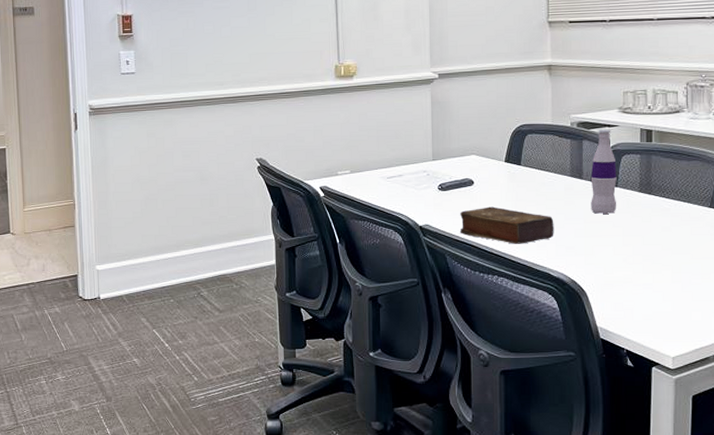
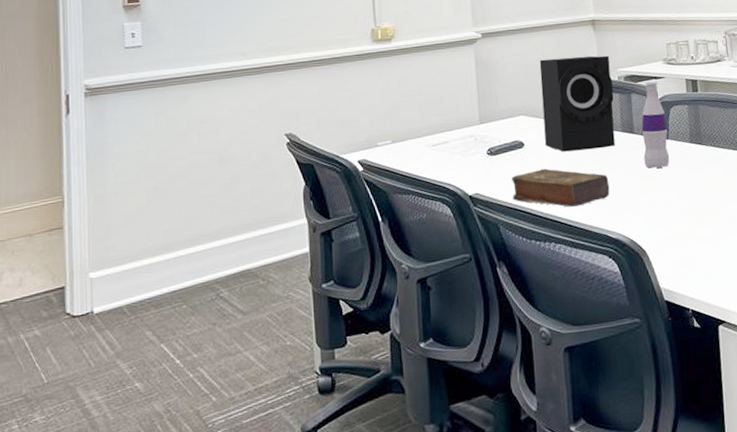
speaker: none [493,100,565,192] -> present [539,55,615,152]

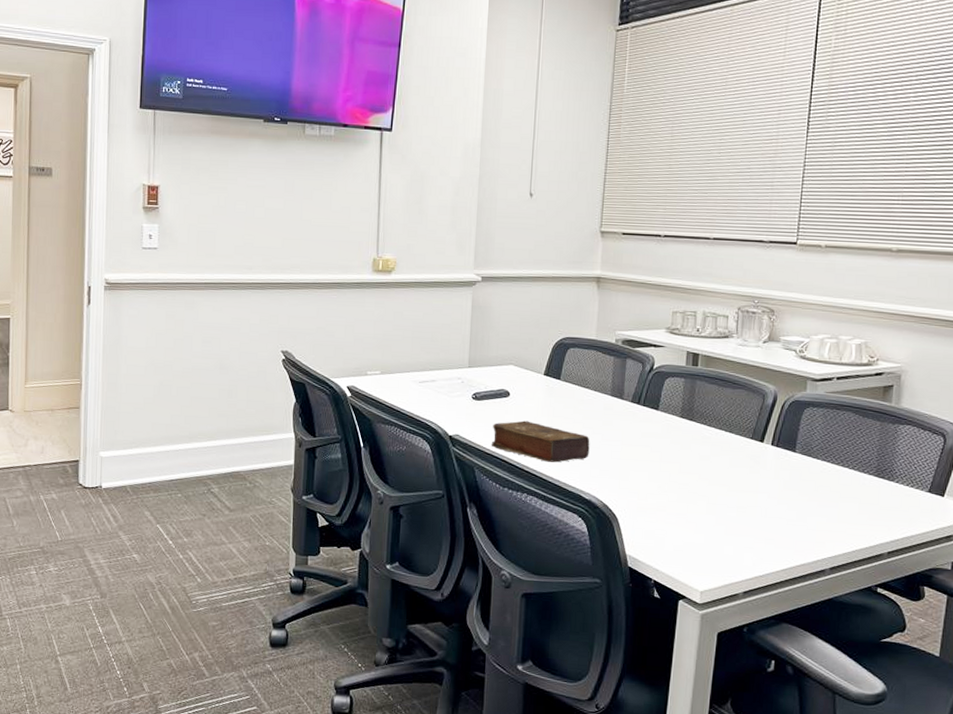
speaker: present [539,55,615,152] -> none [531,311,610,410]
bottle: present [641,81,670,168] -> none [629,349,659,438]

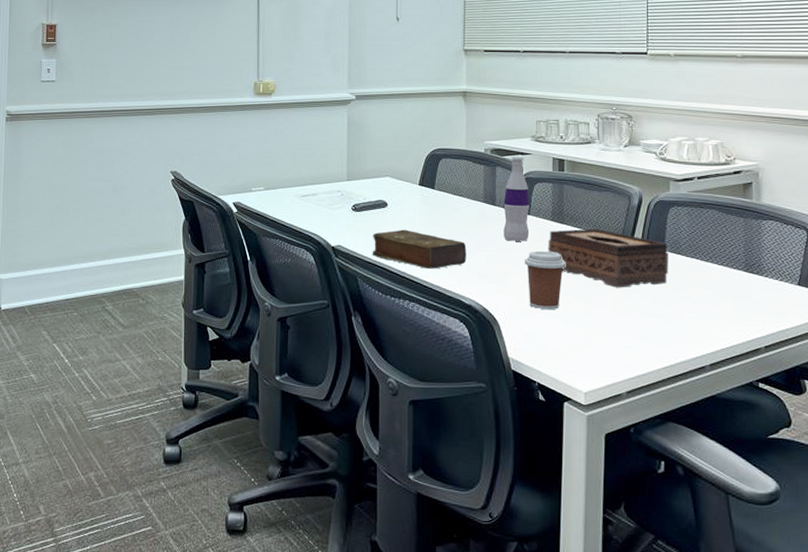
bottle: none [629,349,659,438] -> present [503,157,530,241]
coffee cup: none [648,448,692,508] -> present [524,251,566,309]
tissue box: none [674,427,799,489] -> present [548,229,669,288]

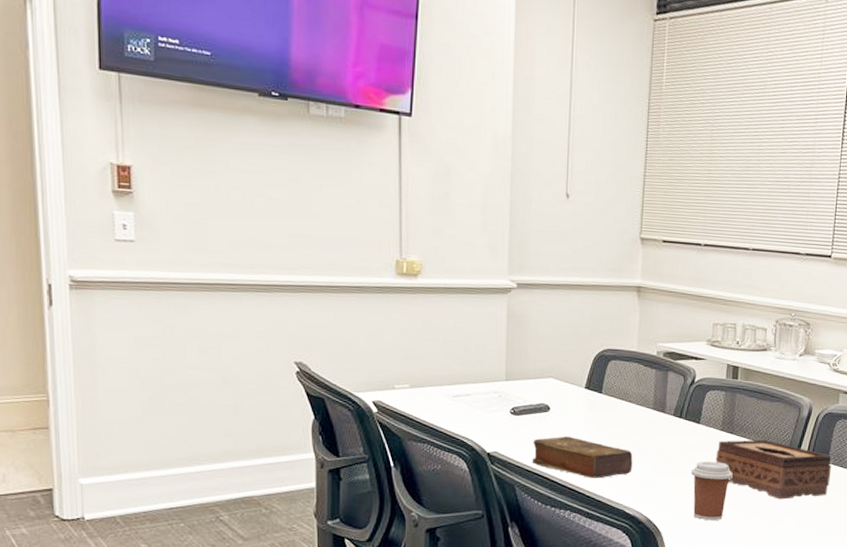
bottle: present [503,157,530,241] -> none [672,361,701,451]

